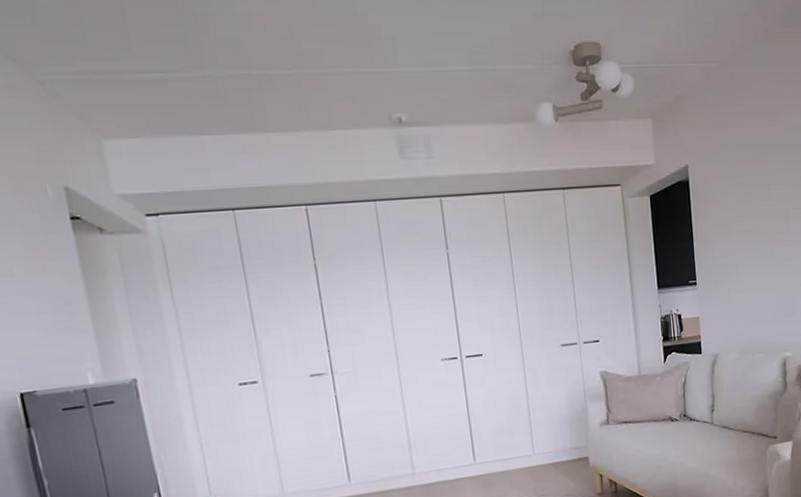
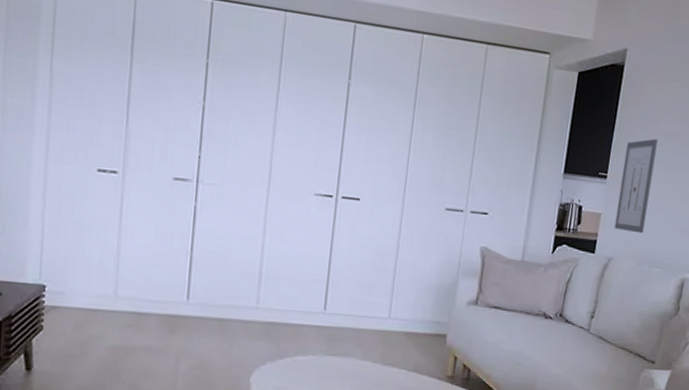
wall art: none [707,240,740,328] -> present [614,139,658,234]

